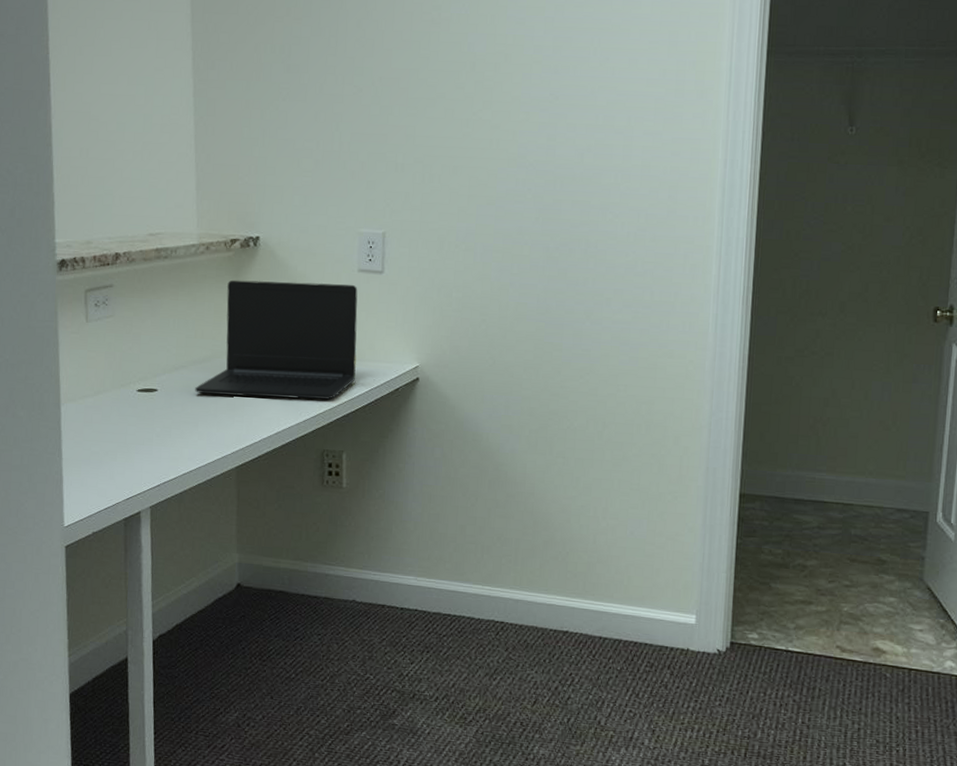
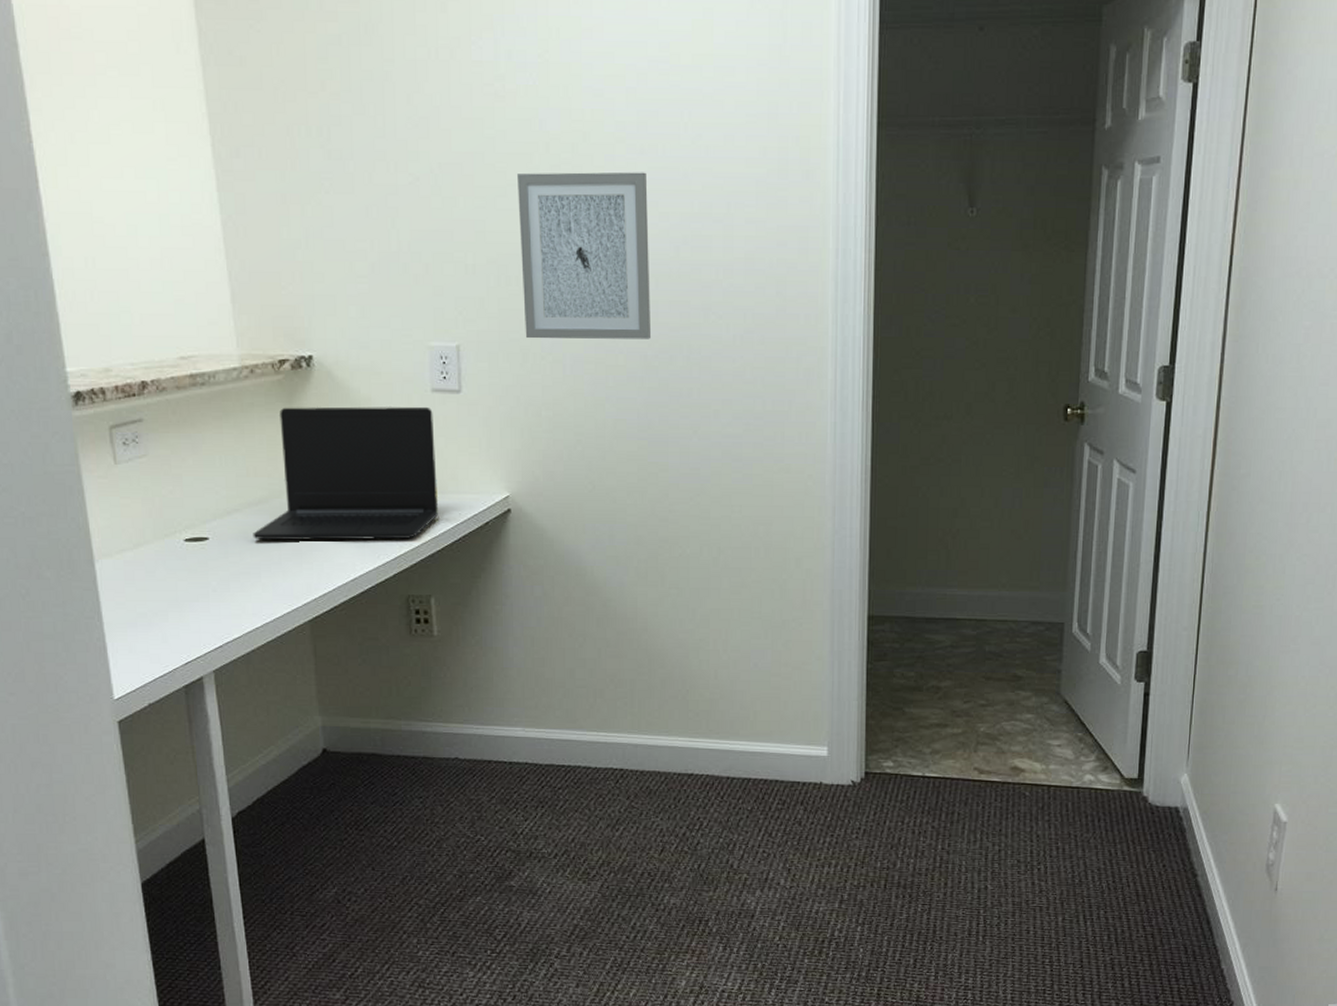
wall art: none [443,87,559,234] -> present [517,172,652,339]

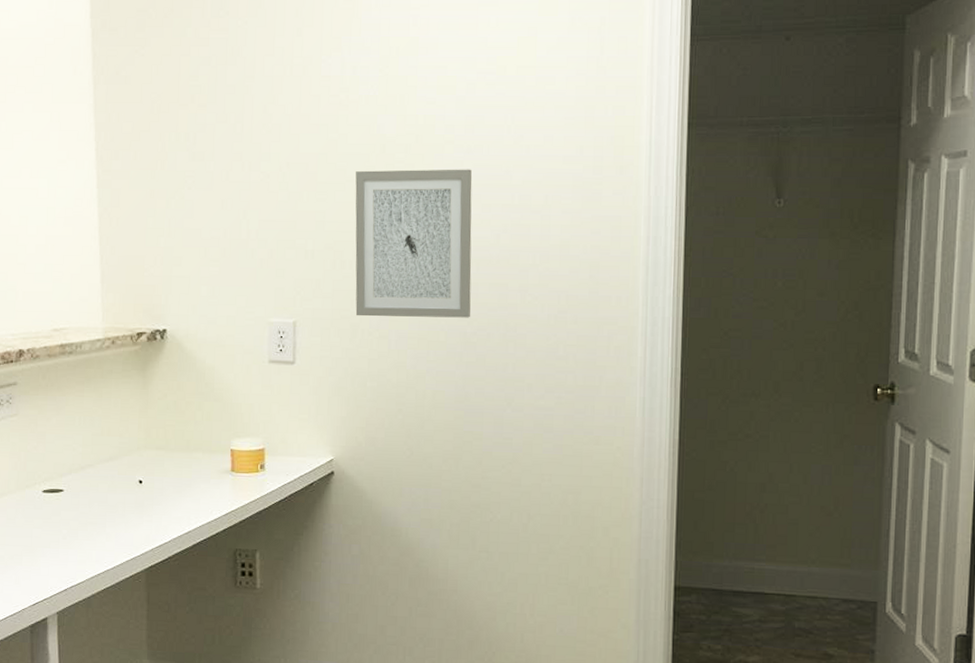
laptop: present [253,406,438,541] -> none [102,374,269,497]

